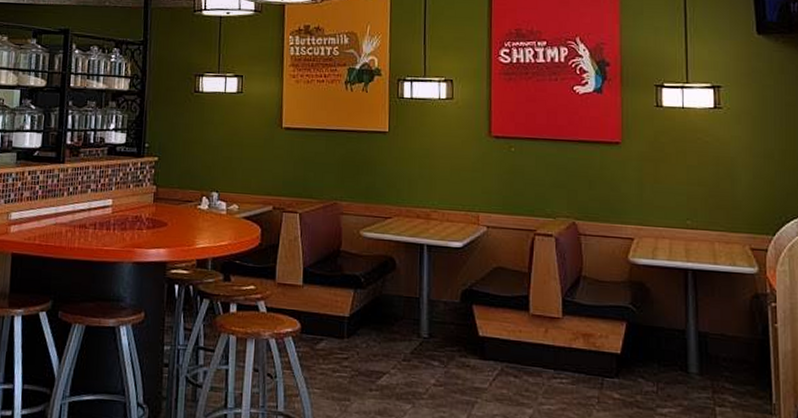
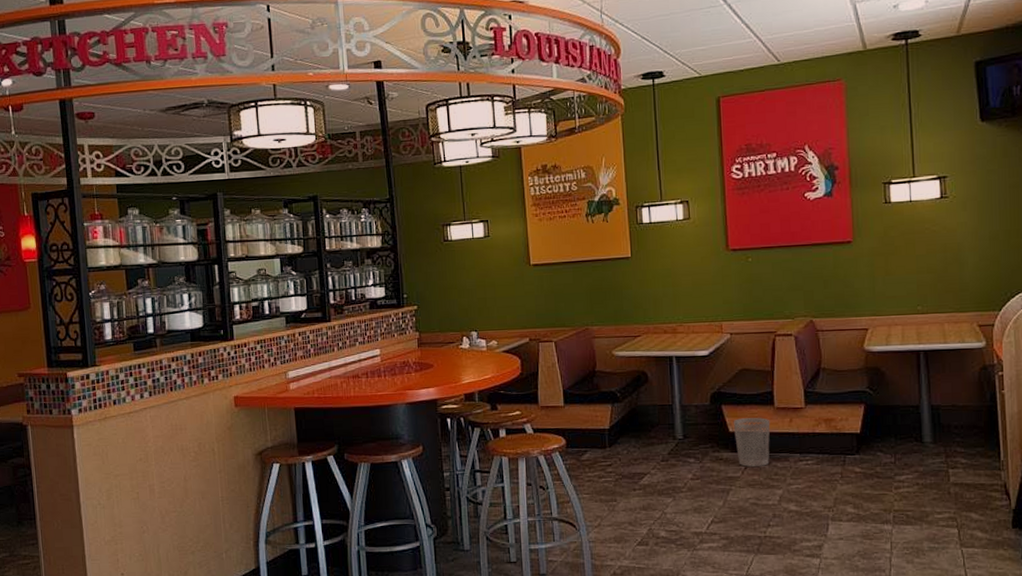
wastebasket: none [483,322,524,379] -> present [733,418,771,467]

